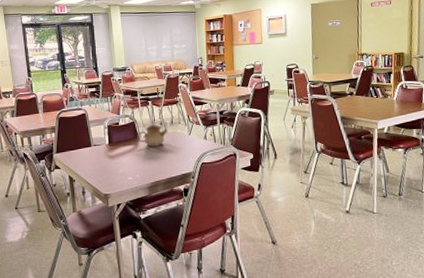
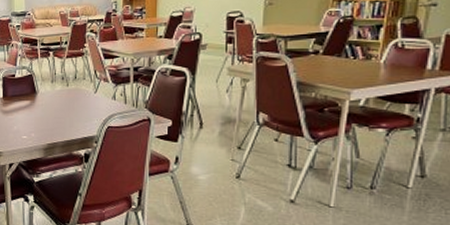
teapot: present [137,121,168,147] -> none [34,75,70,105]

